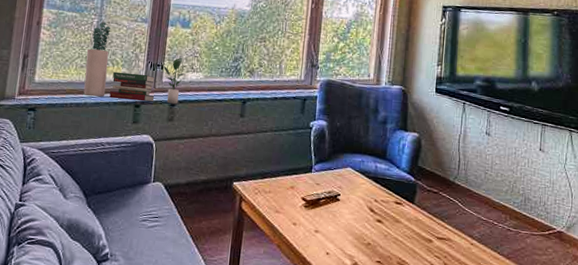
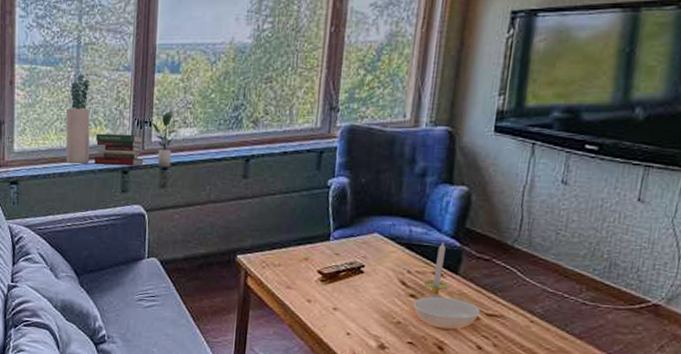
bowl: none [380,221,433,252] -> present [413,296,480,331]
candle: none [388,177,408,223] -> present [424,242,450,298]

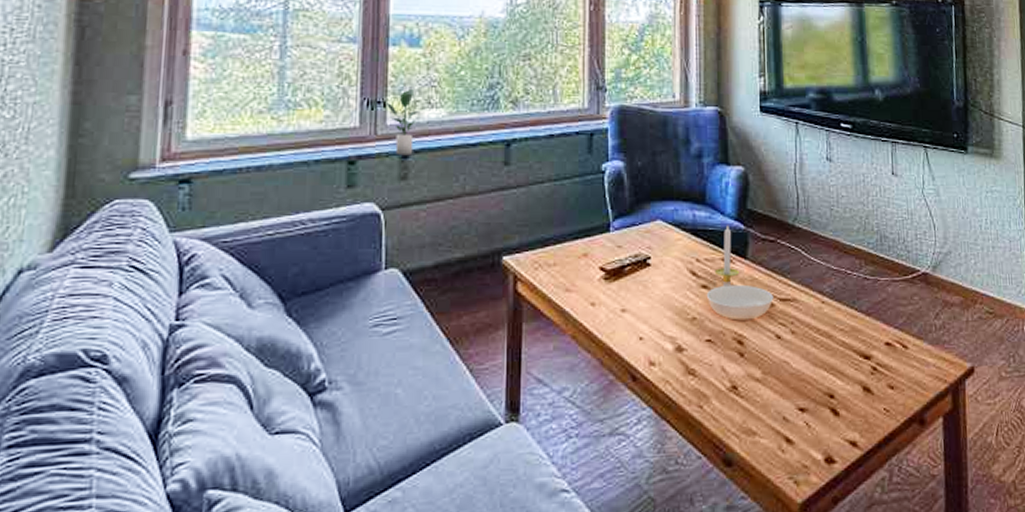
vase: present [65,70,90,165] -> none [266,41,302,155]
books: present [94,133,144,167] -> none [308,116,377,155]

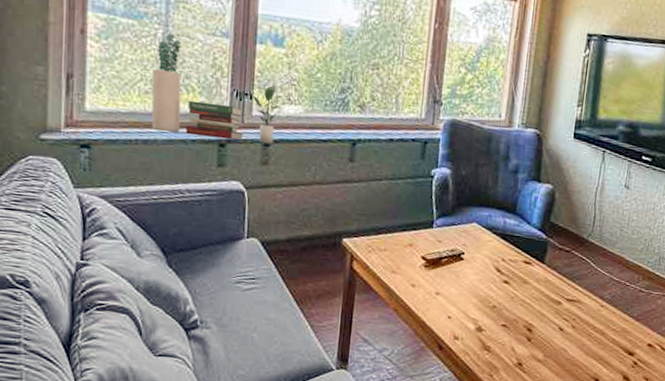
vase: none [266,41,302,155] -> present [151,29,182,134]
books: none [308,116,377,155] -> present [186,100,244,141]
bowl: present [706,284,774,322] -> none [506,282,562,314]
candle: present [714,225,740,286] -> none [515,233,537,284]

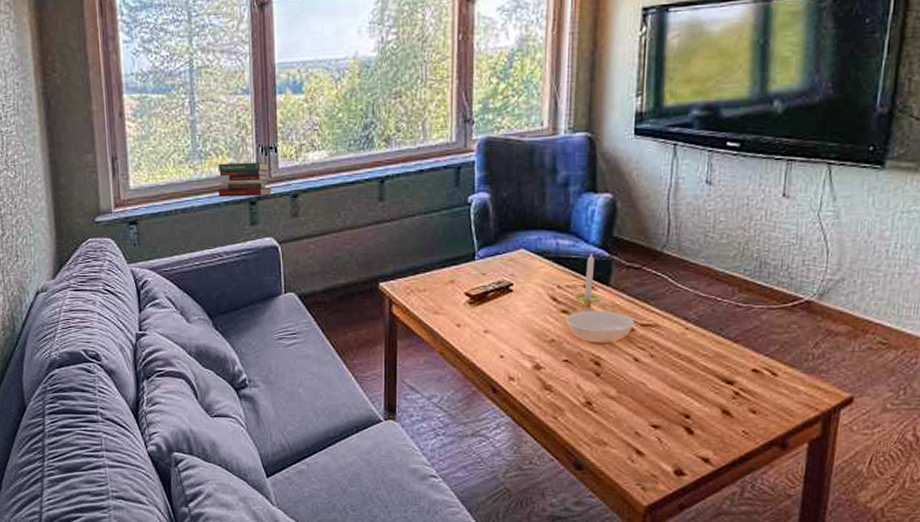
vase: present [151,29,182,134] -> none [183,96,214,199]
potted plant: present [252,84,282,145] -> none [276,133,306,195]
bowl: none [506,282,562,314] -> present [566,310,635,345]
candle: none [515,233,537,284] -> present [575,253,601,311]

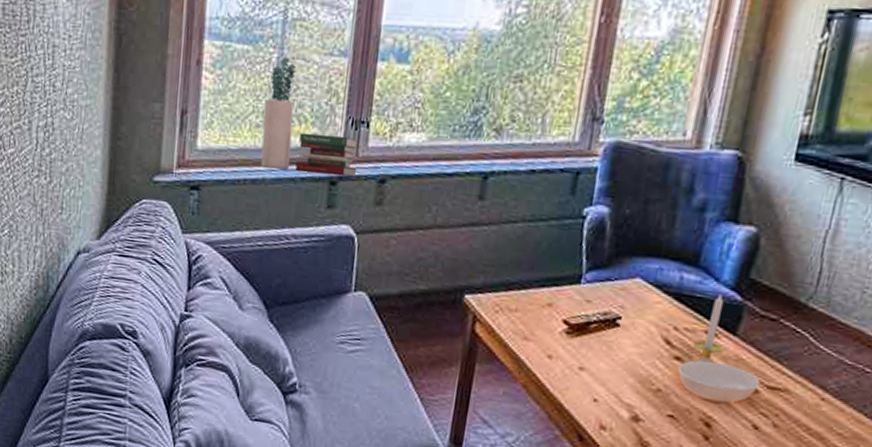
vase: none [183,96,214,199] -> present [261,52,296,171]

